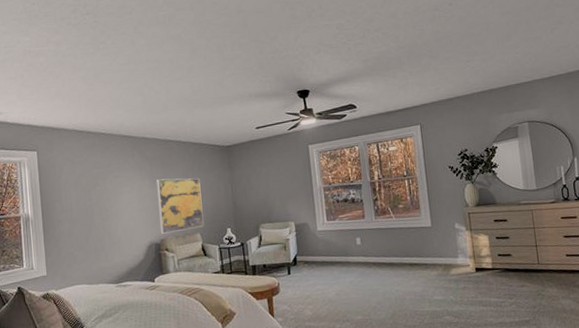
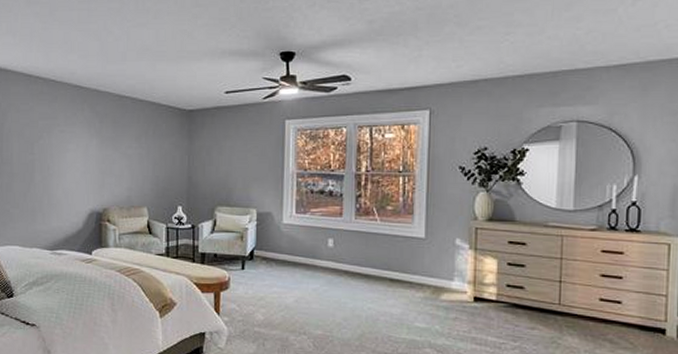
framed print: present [156,178,204,234] -> none [105,140,154,203]

